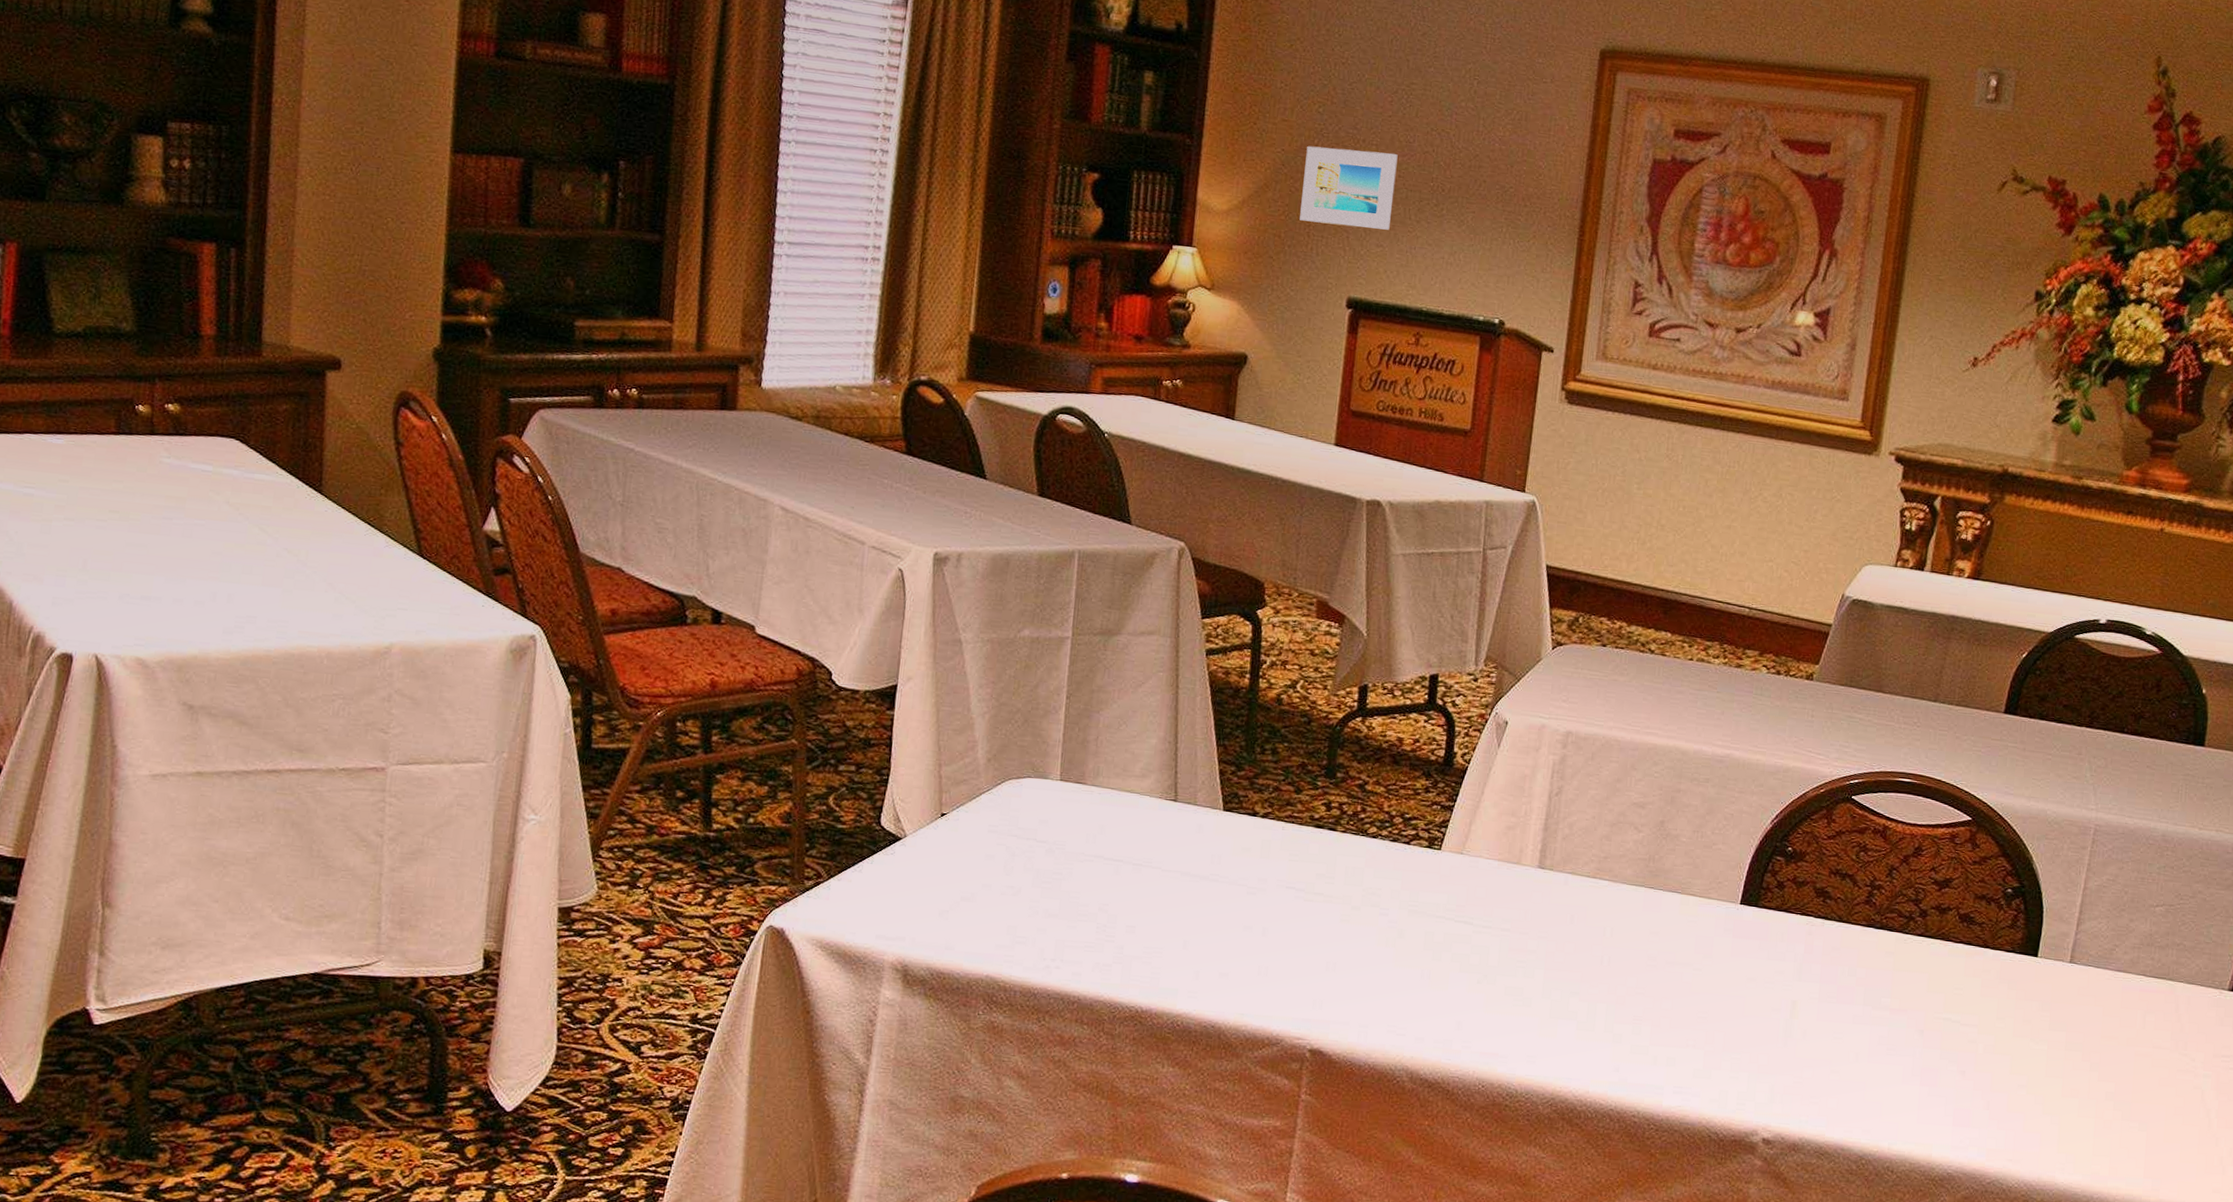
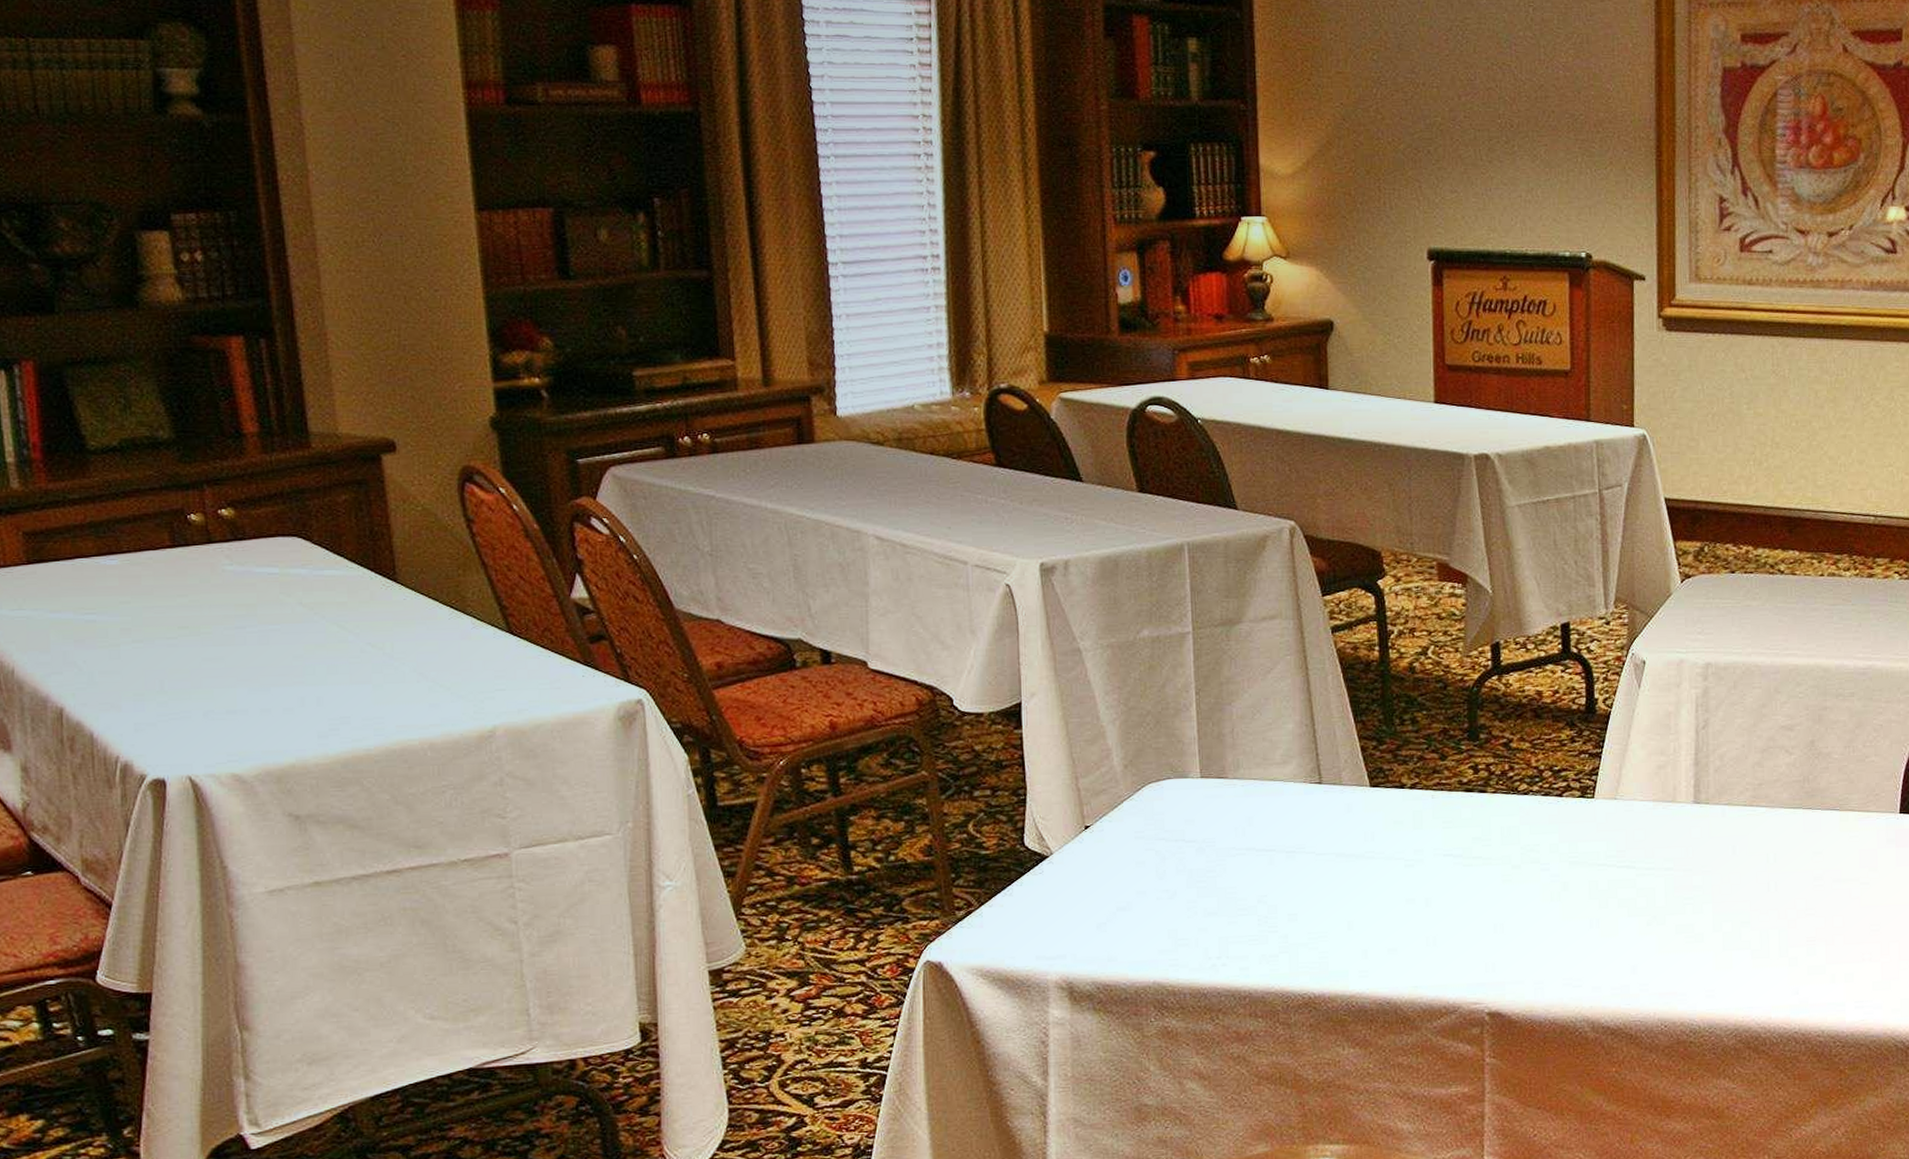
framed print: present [1299,145,1398,230] -> none [1366,93,1462,175]

